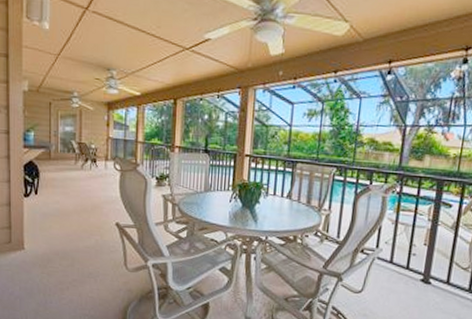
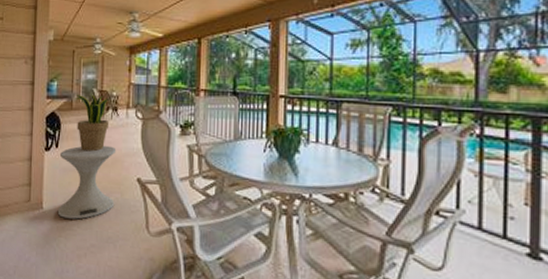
side table: none [39,193,96,258] -> present [57,145,117,220]
potted plant: none [53,144,90,199] -> present [75,93,112,152]

